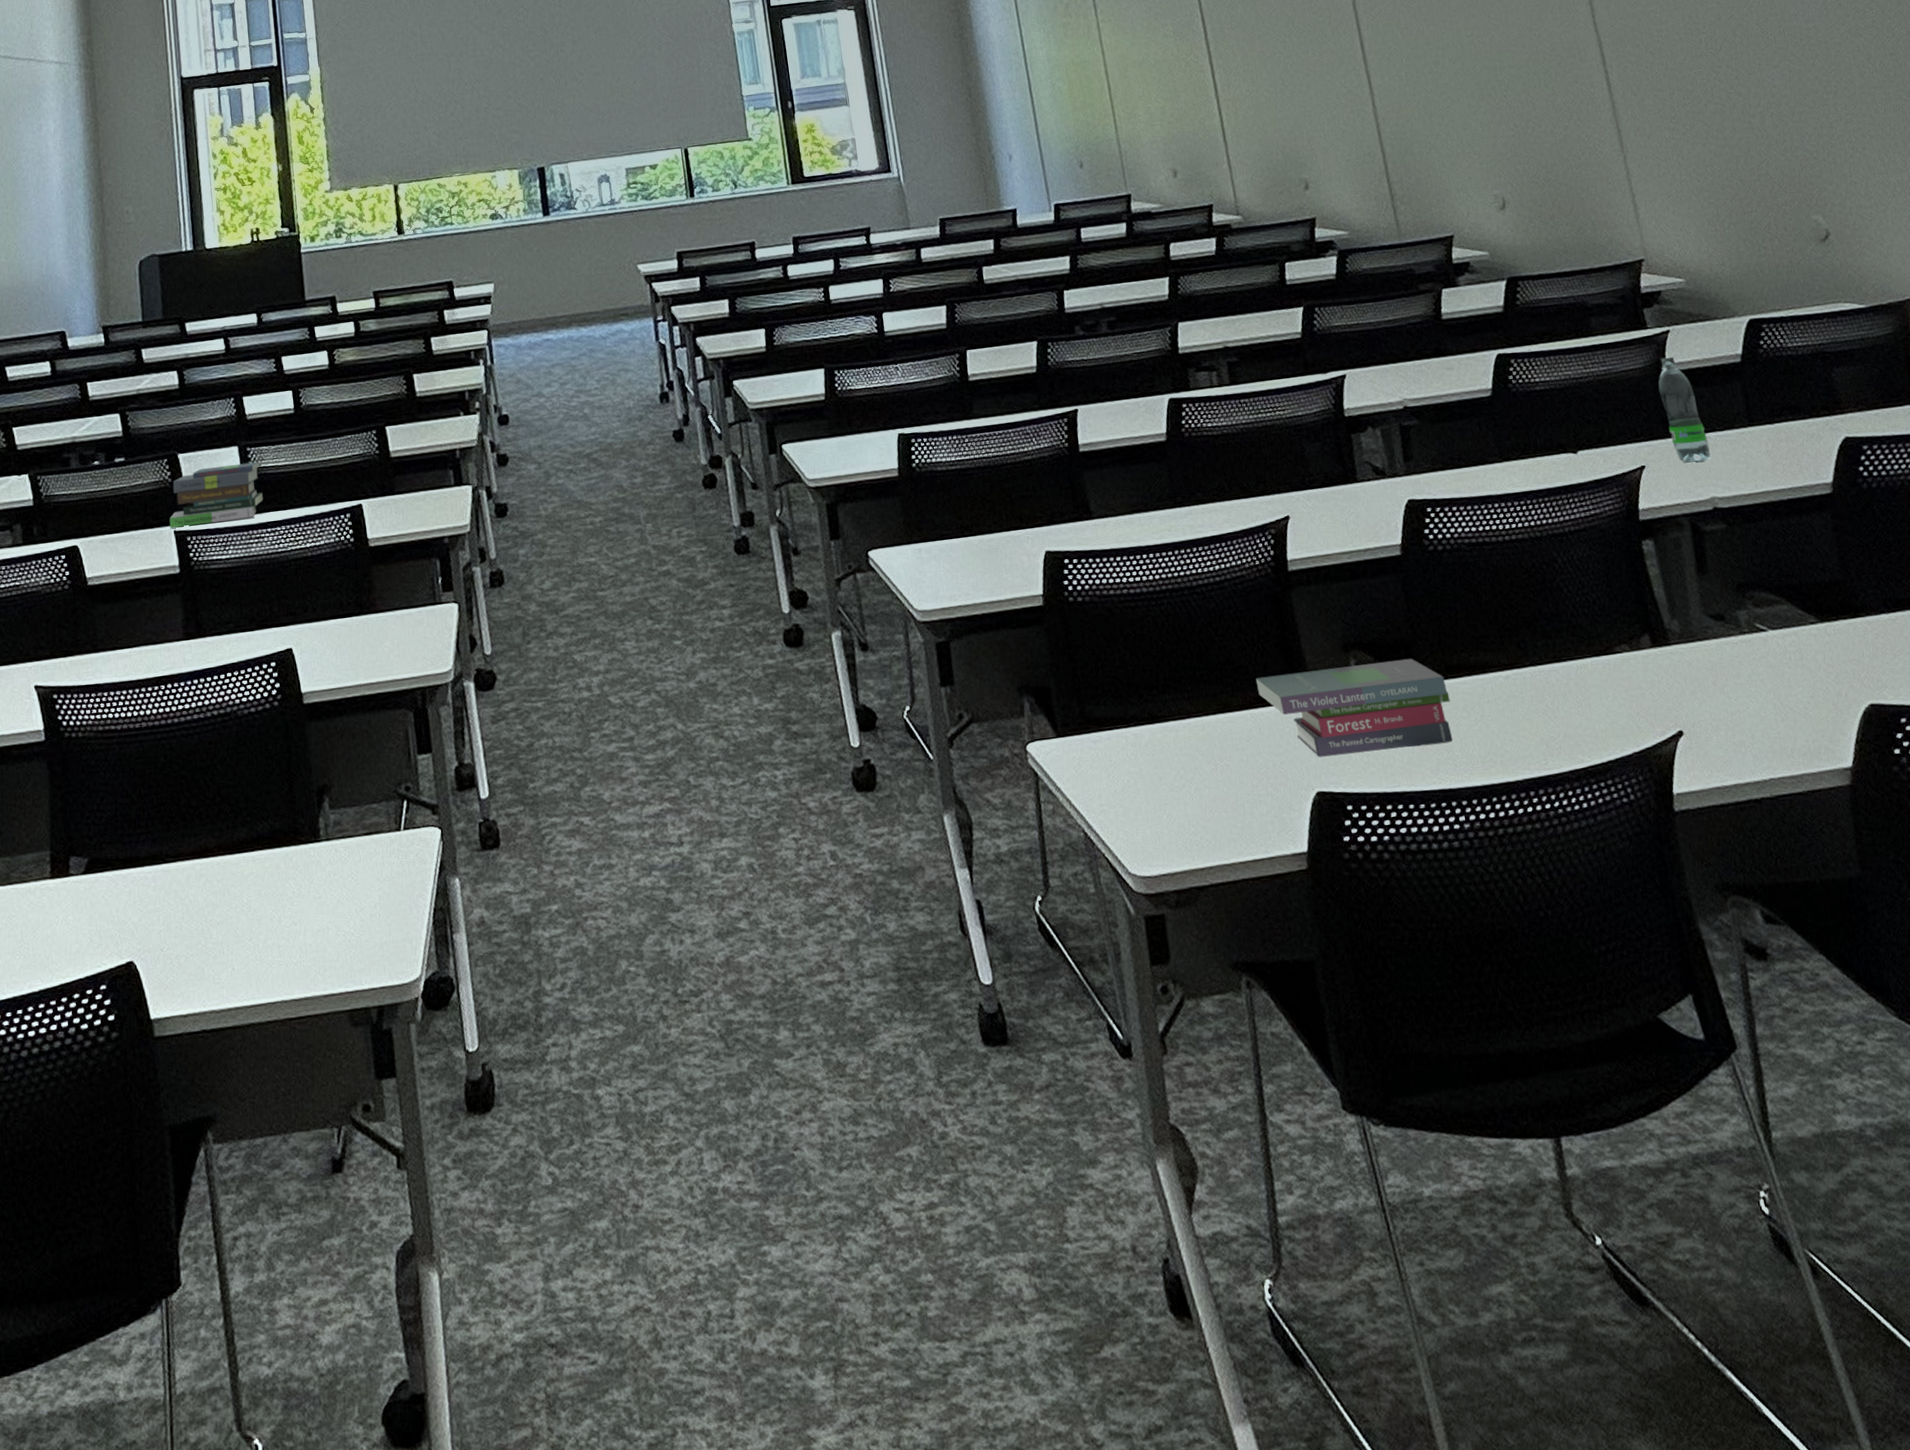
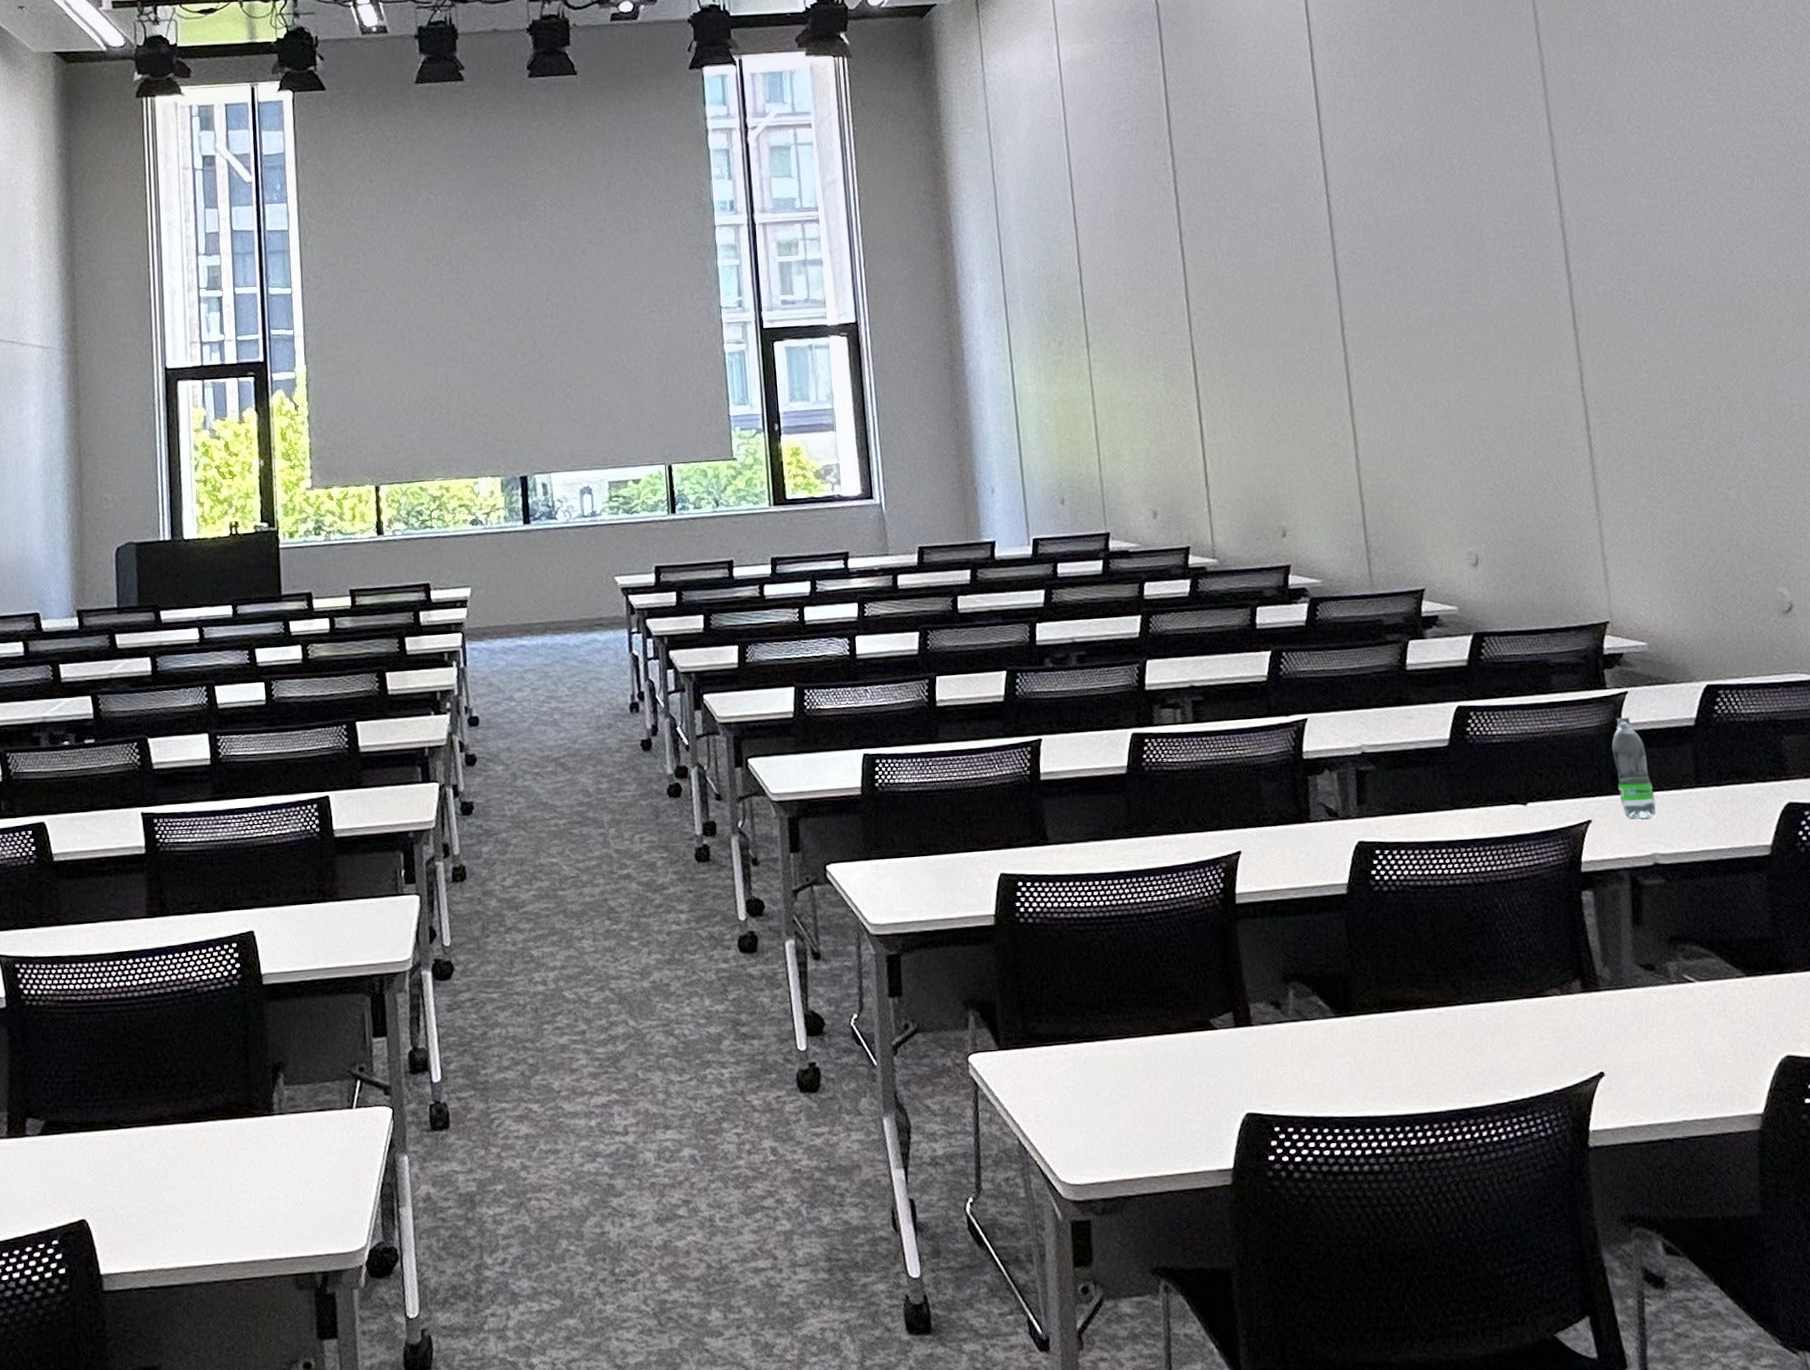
books: present [169,461,263,528] -> none [137,749,231,810]
books: present [1255,658,1453,757] -> none [1195,991,1383,1081]

